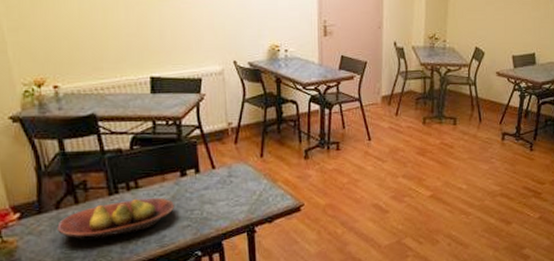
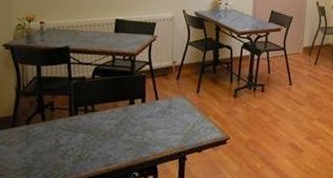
fruit bowl: present [57,197,175,241] -> none [25,120,122,154]

